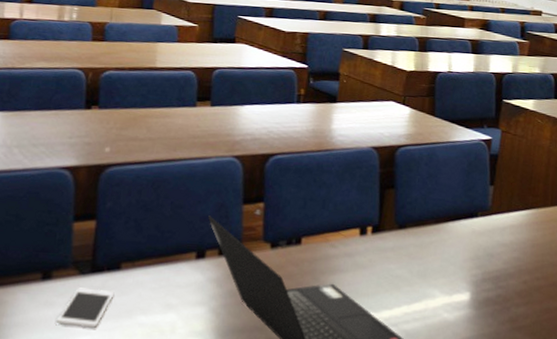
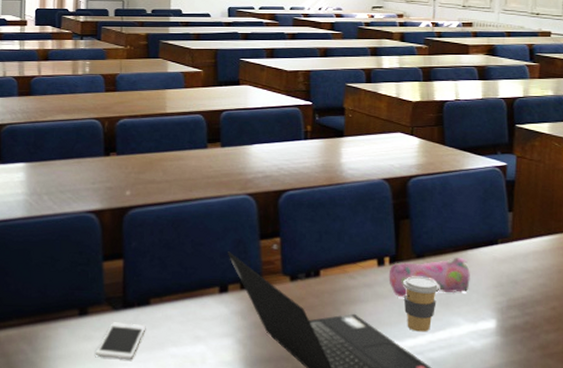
pencil case: none [369,229,449,269] -> present [388,258,470,298]
coffee cup: none [383,246,418,304] -> present [403,276,439,332]

